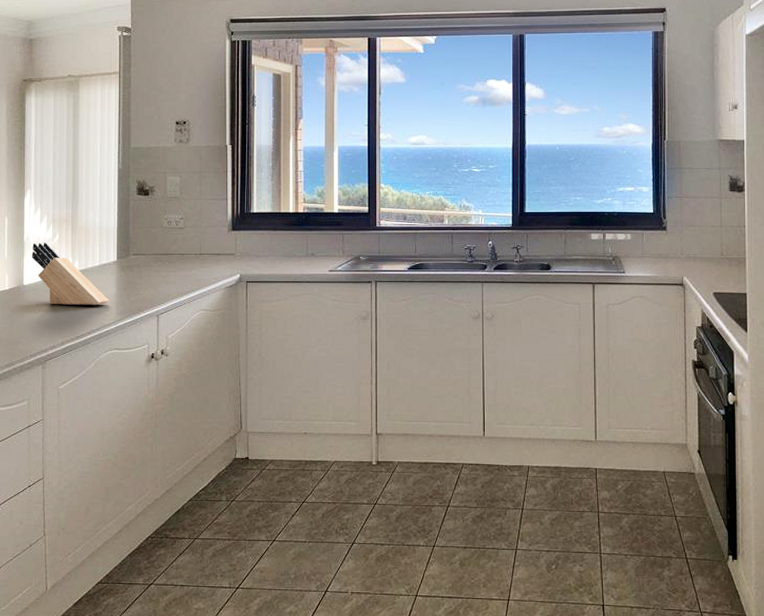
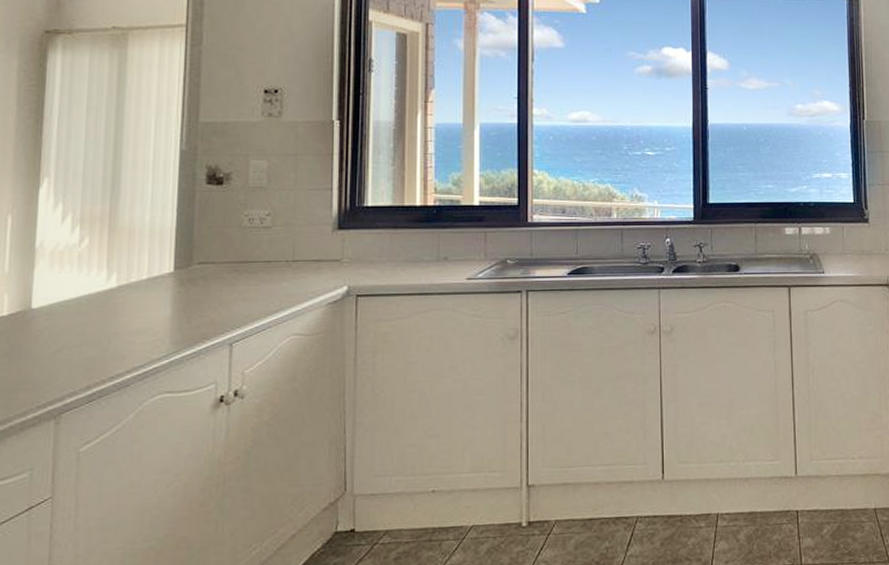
knife block: present [31,242,109,305] -> none [46,249,161,335]

